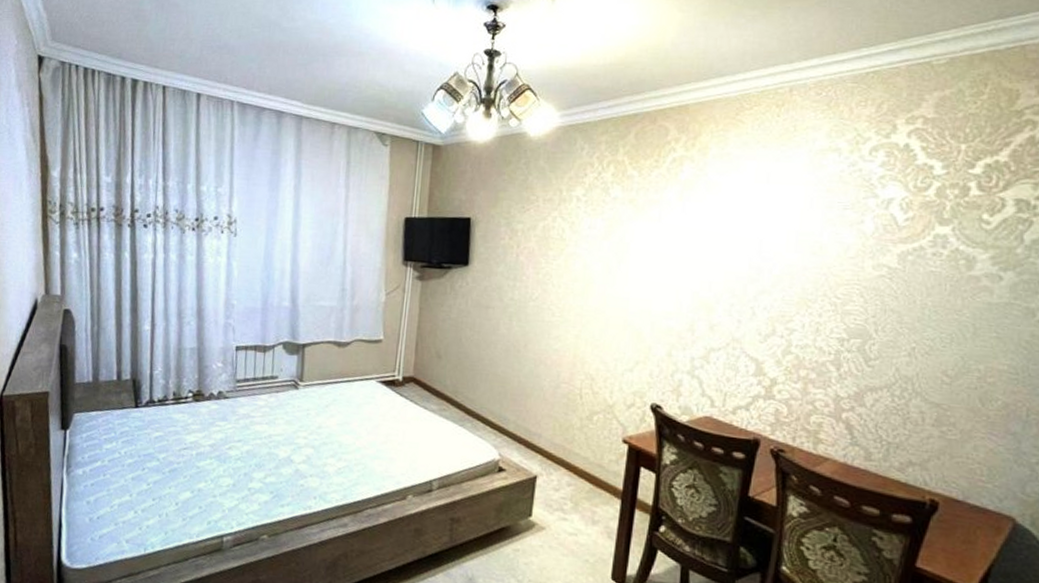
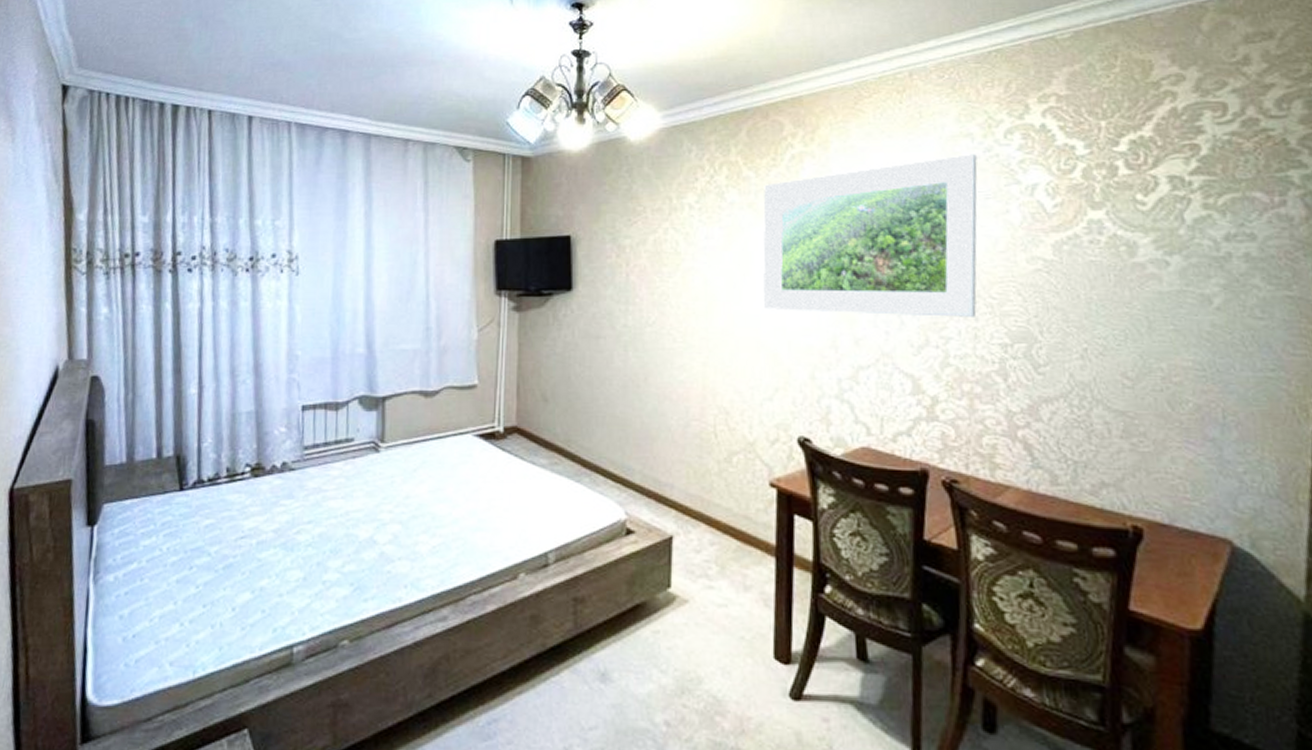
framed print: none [633,167,841,313] -> present [762,154,978,317]

